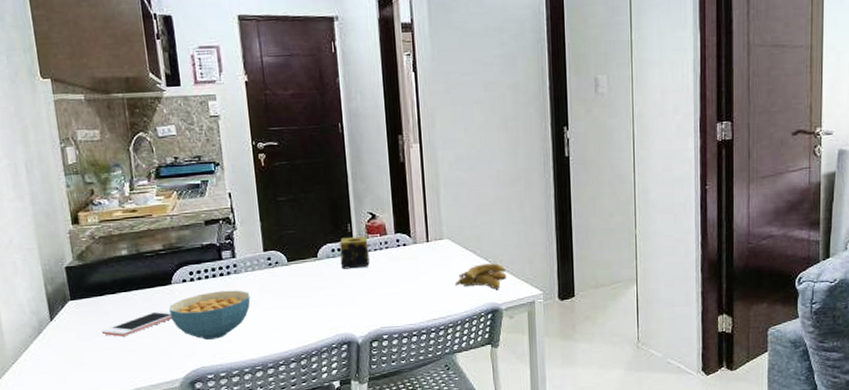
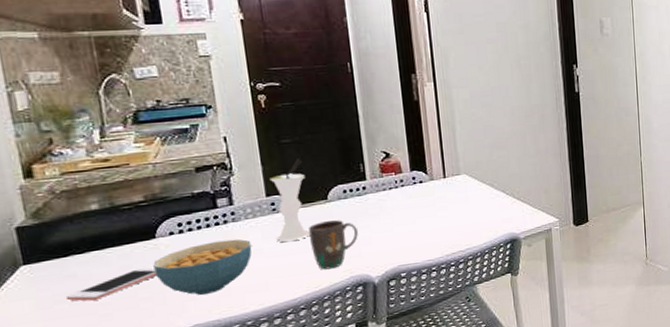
vase: none [267,216,301,295] -> present [269,158,310,242]
mug: none [300,278,344,326] -> present [309,220,358,270]
candle: present [339,236,370,269] -> none [351,175,385,210]
banana: present [455,263,507,289] -> none [474,195,525,220]

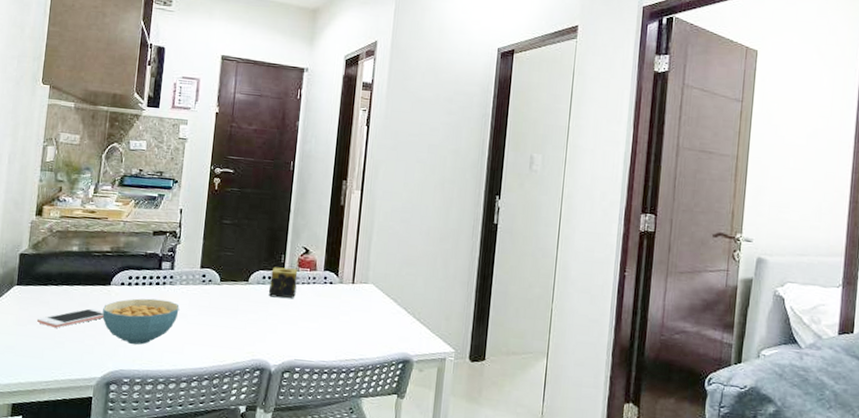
vase: present [269,158,310,242] -> none [199,239,236,314]
mug: present [309,220,358,270] -> none [225,301,267,348]
candle: none [351,175,385,210] -> present [268,267,298,299]

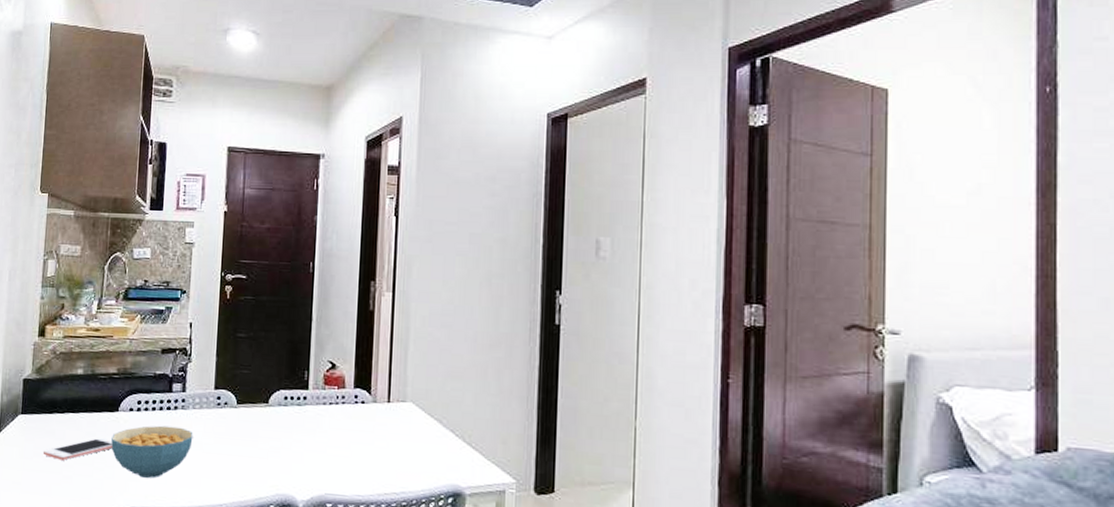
candle: present [268,267,298,299] -> none [291,385,324,422]

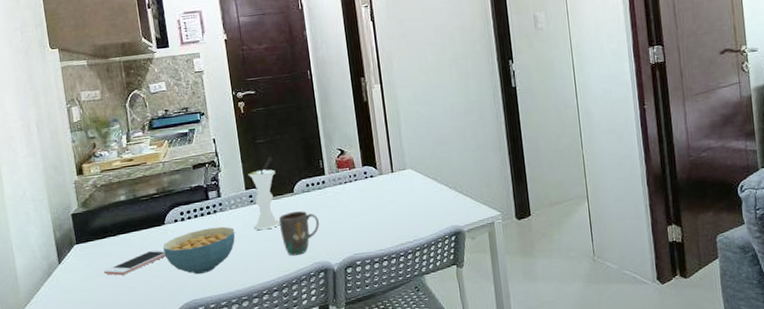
vase: none [215,355,253,441] -> present [248,156,280,230]
mug: none [245,426,291,481] -> present [279,211,319,256]

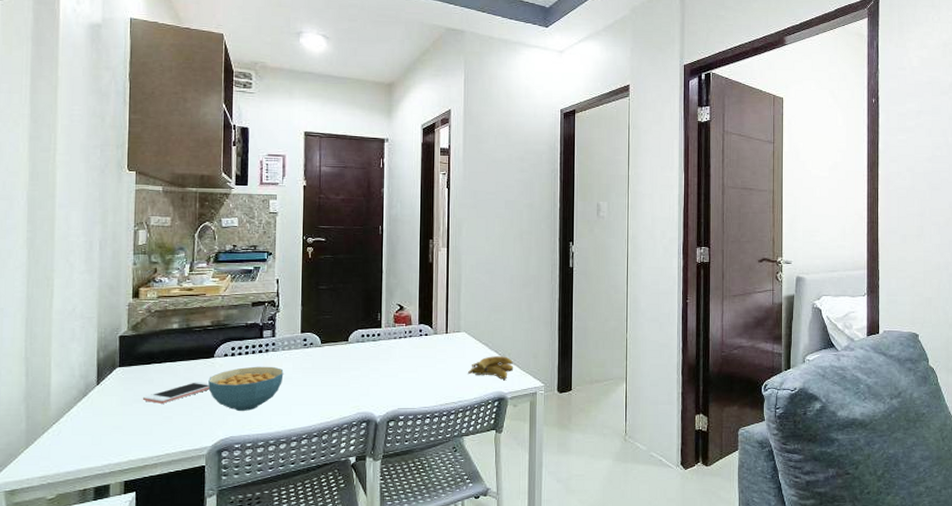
vase: present [248,156,280,230] -> none [303,303,334,373]
mug: present [279,211,319,256] -> none [330,360,368,403]
banana: none [420,189,467,213] -> present [468,356,514,380]

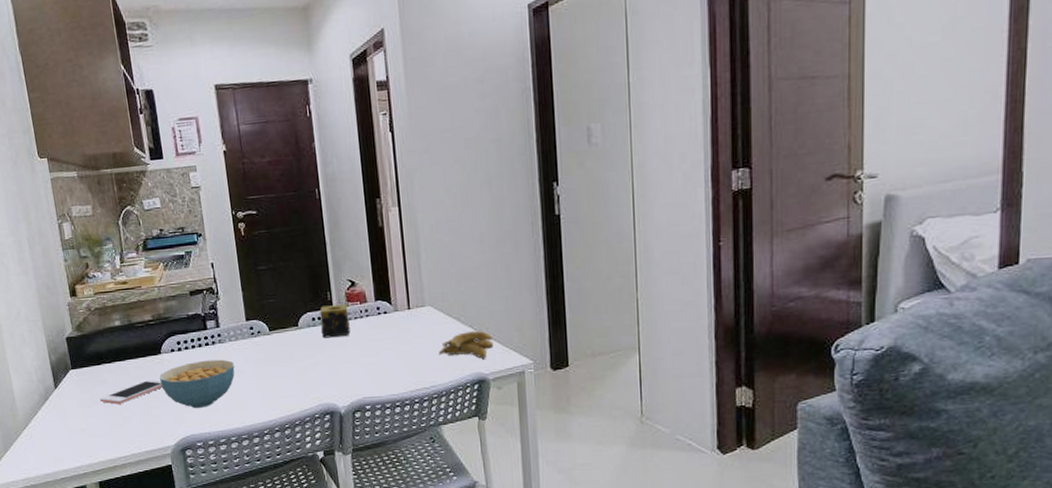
candle: none [368,325,394,353] -> present [320,304,350,338]

